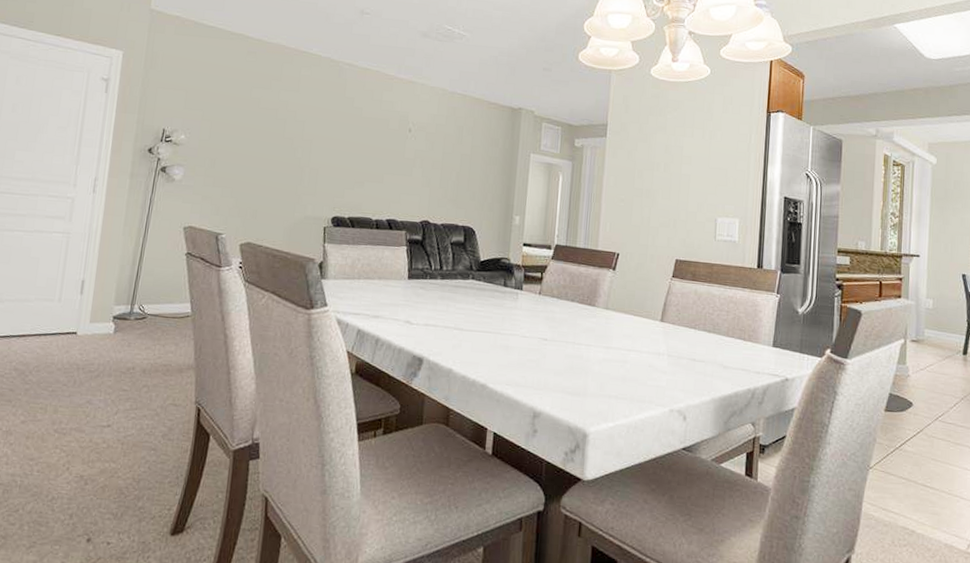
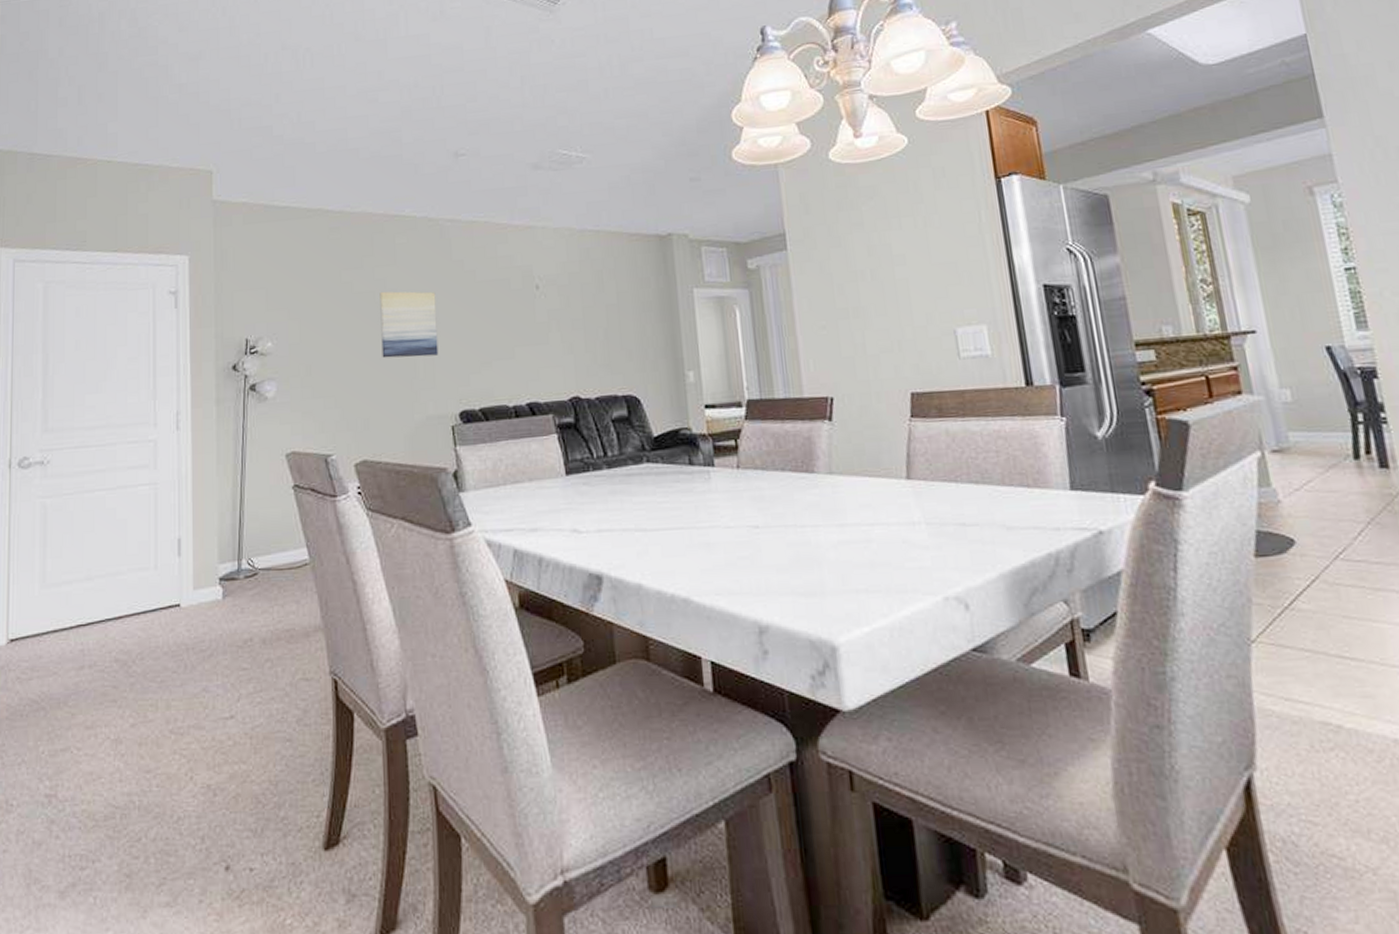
wall art: none [276,110,328,170] -> present [380,291,439,358]

